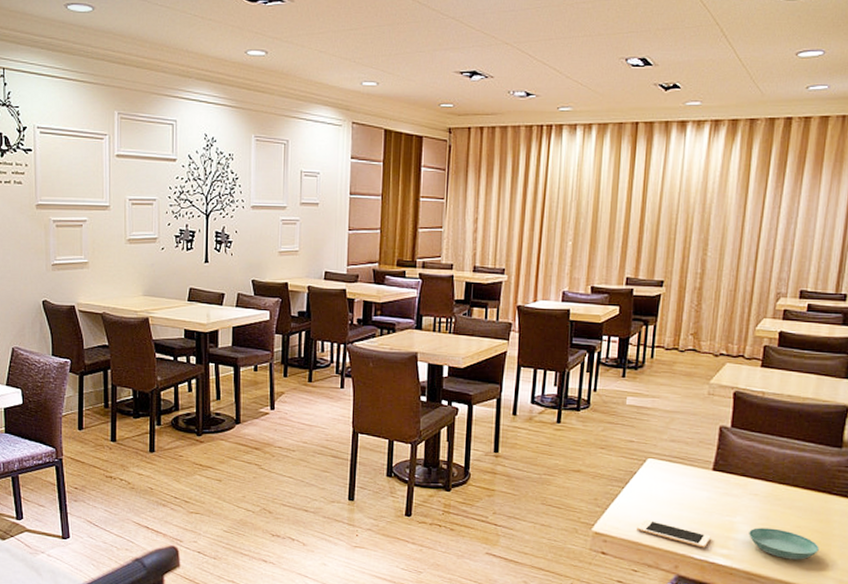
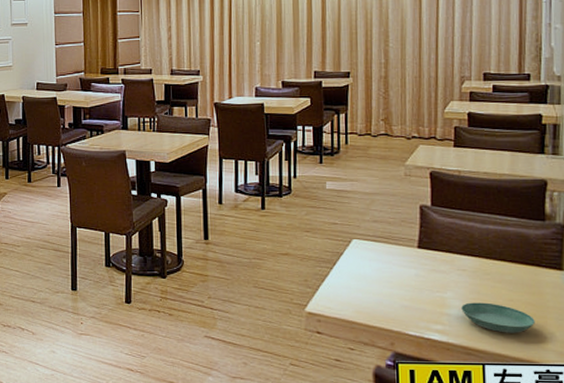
cell phone: present [637,519,711,548] -> none [349,298,424,325]

